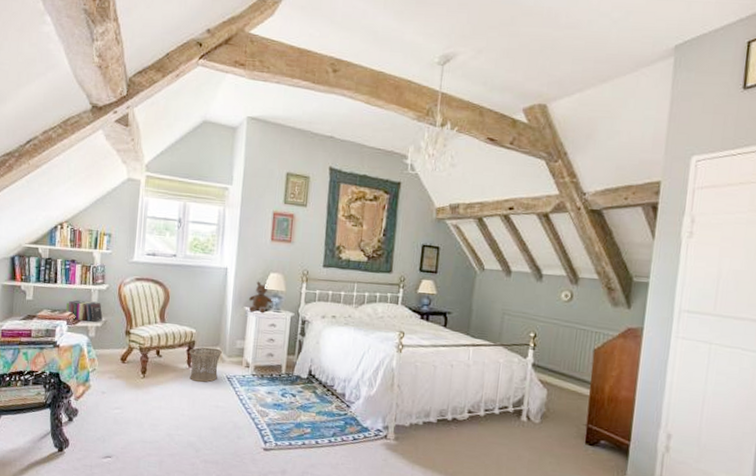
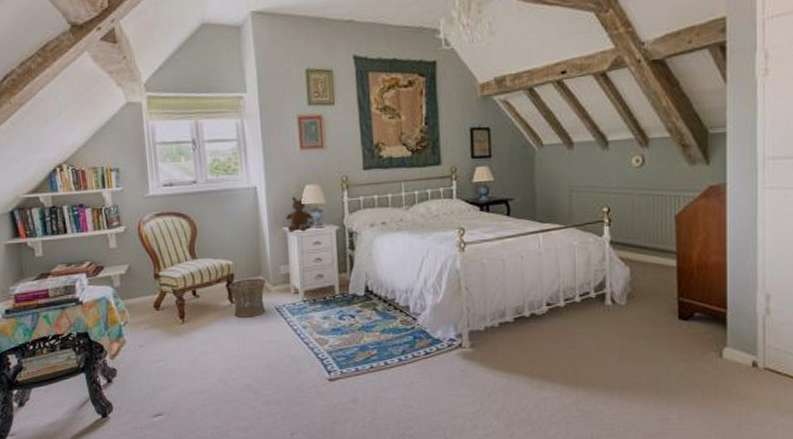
books: present [66,299,103,322] -> none [82,247,126,271]

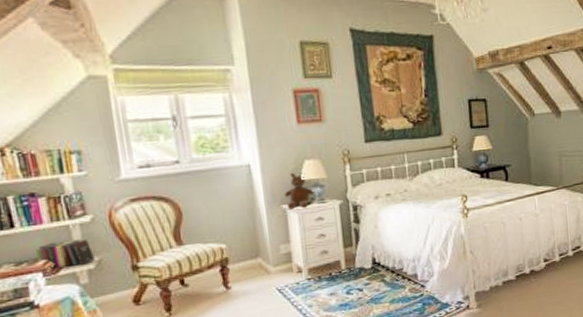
books: none [82,247,126,271] -> present [36,239,95,269]
basket: present [229,278,267,318] -> none [223,259,266,304]

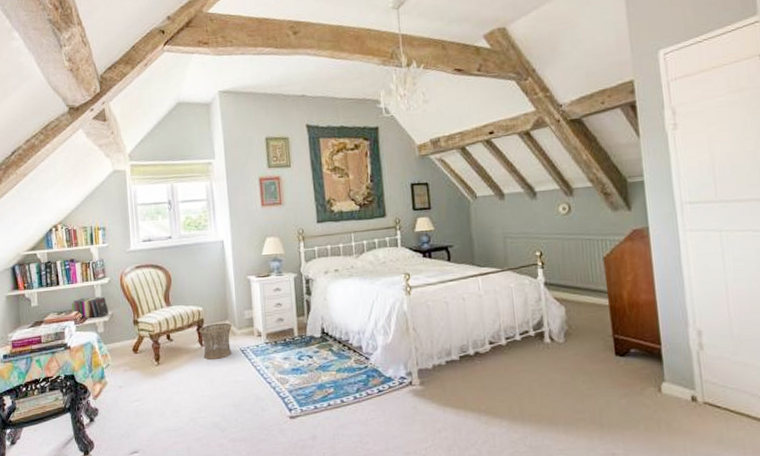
basket: none [223,259,266,304] -> present [199,322,233,360]
stuffed bear: present [285,172,315,210] -> none [250,248,274,280]

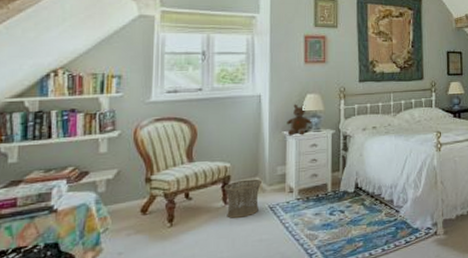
books: present [72,296,109,318] -> none [65,152,115,177]
stuffed bear: none [250,248,274,280] -> present [287,104,313,136]

